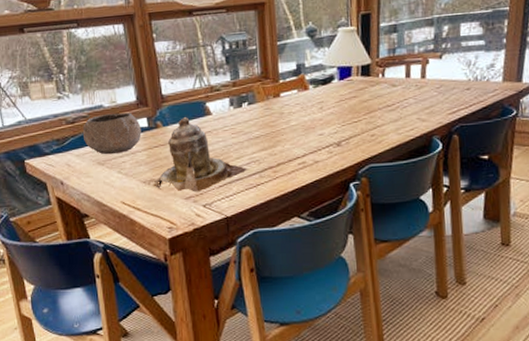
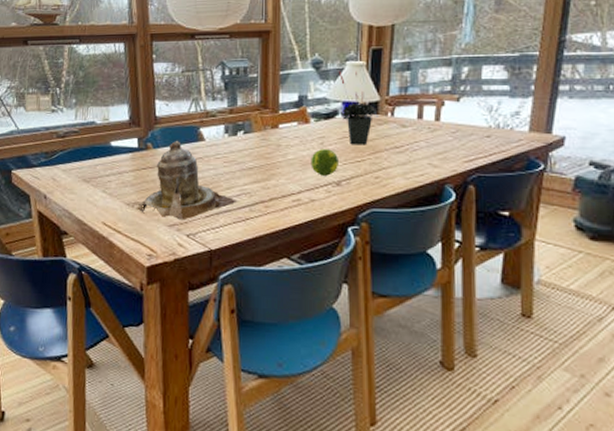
bowl: present [82,112,142,155] -> none [71,130,131,173]
fruit: none [312,113,338,138] -> present [311,149,338,176]
potted plant: none [331,36,372,107] -> present [338,71,379,145]

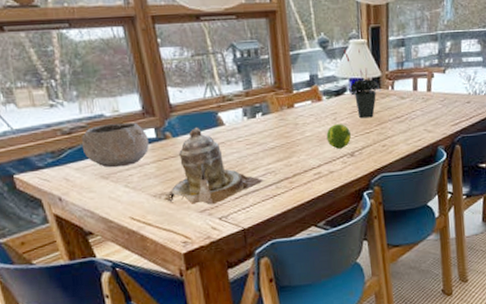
bowl: none [71,130,131,173] -> present [81,122,149,168]

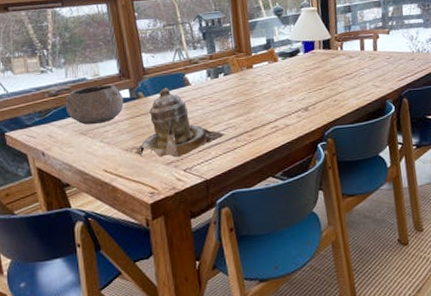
fruit: present [326,124,351,149] -> none [282,81,305,104]
potted plant: present [343,49,382,119] -> none [296,15,332,77]

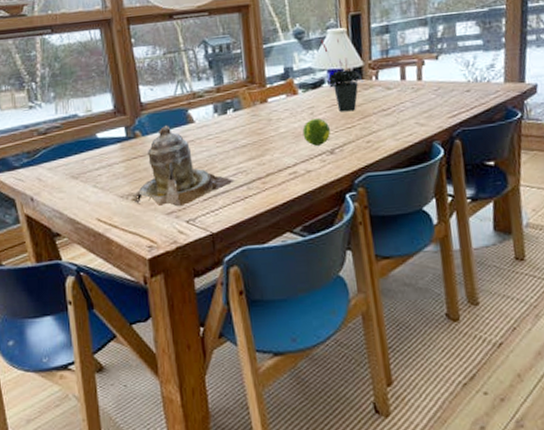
bowl: present [65,85,124,125] -> none [55,122,119,168]
fruit: none [282,81,305,104] -> present [302,118,330,146]
potted plant: none [296,15,332,77] -> present [320,38,365,112]

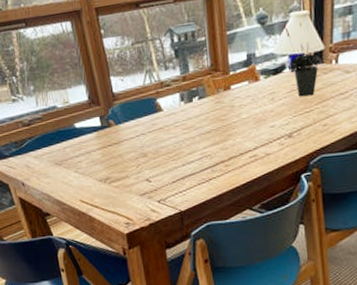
teapot: present [131,126,235,207] -> none [109,114,200,189]
fruit: present [302,118,330,146] -> none [263,104,289,130]

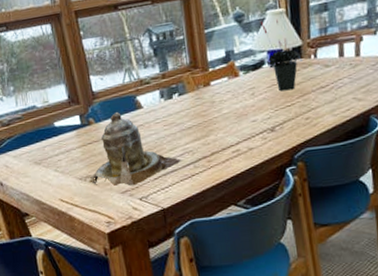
teapot: none [109,114,200,189] -> present [89,112,182,187]

